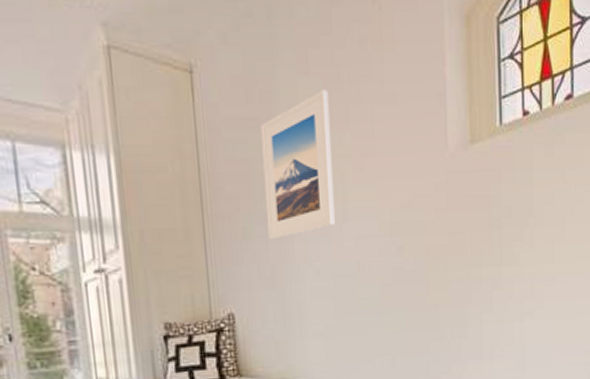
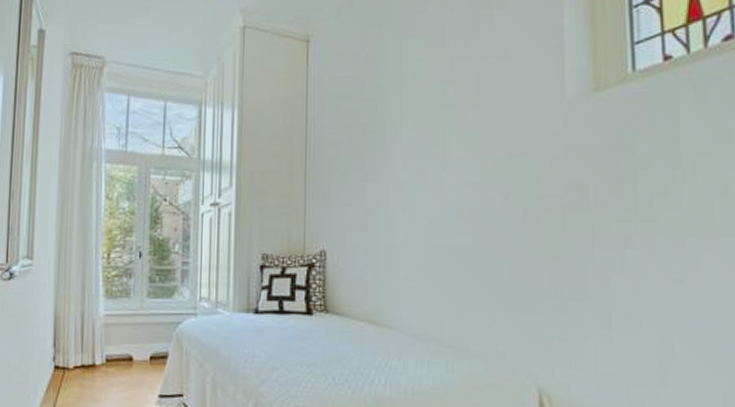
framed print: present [260,89,335,240] -> none [365,47,433,184]

